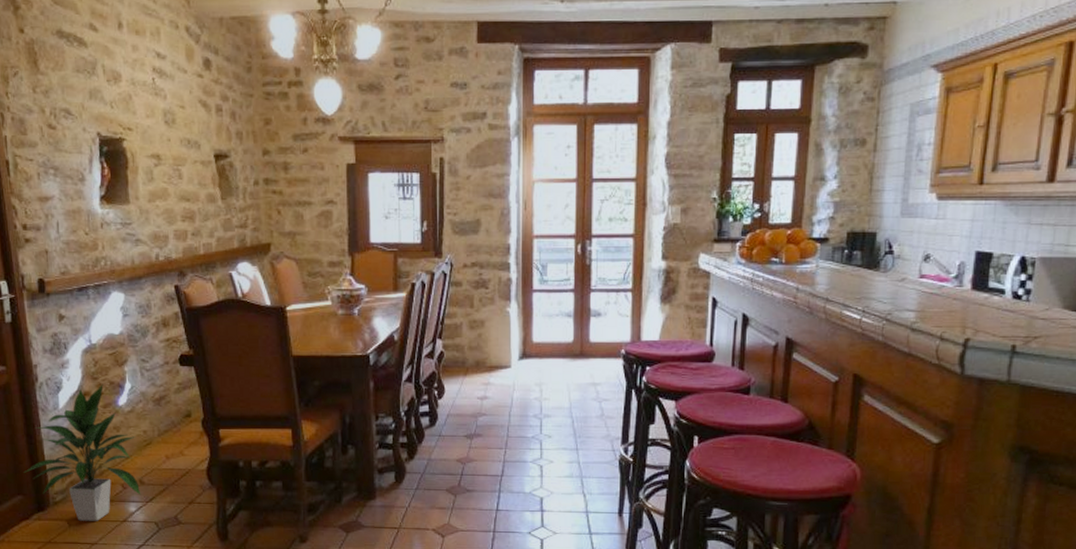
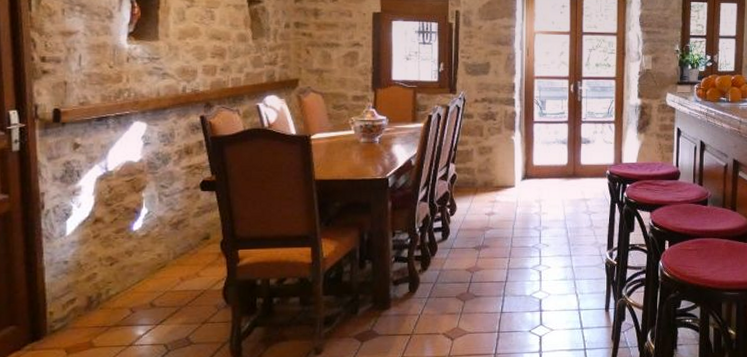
indoor plant: present [24,384,141,521] -> none [19,210,151,348]

